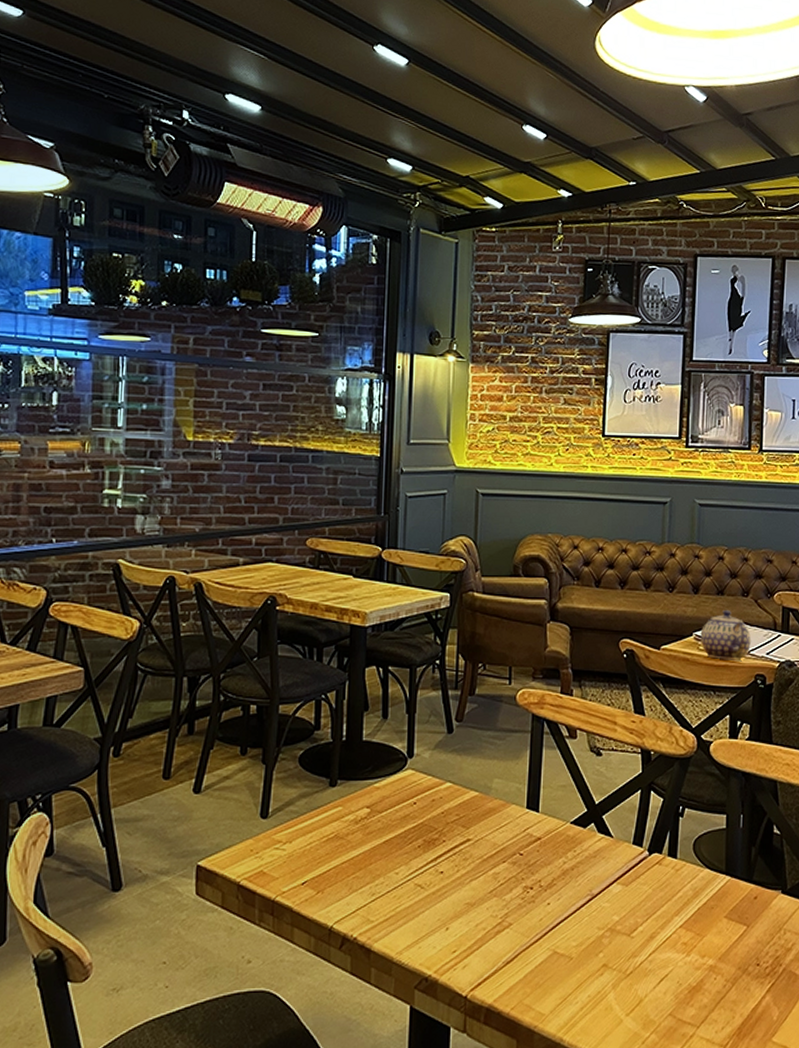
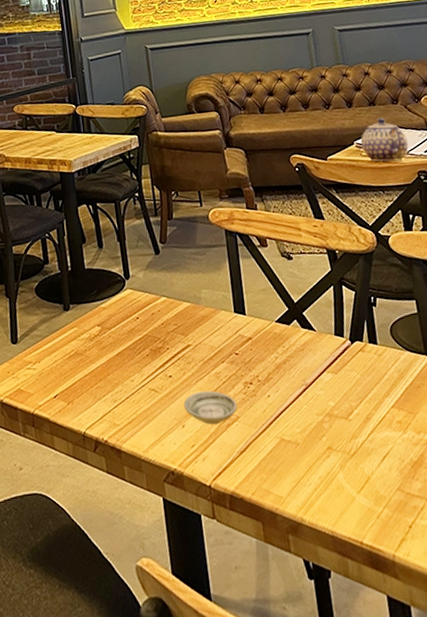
saucer: none [451,891,512,929] -> present [183,390,238,424]

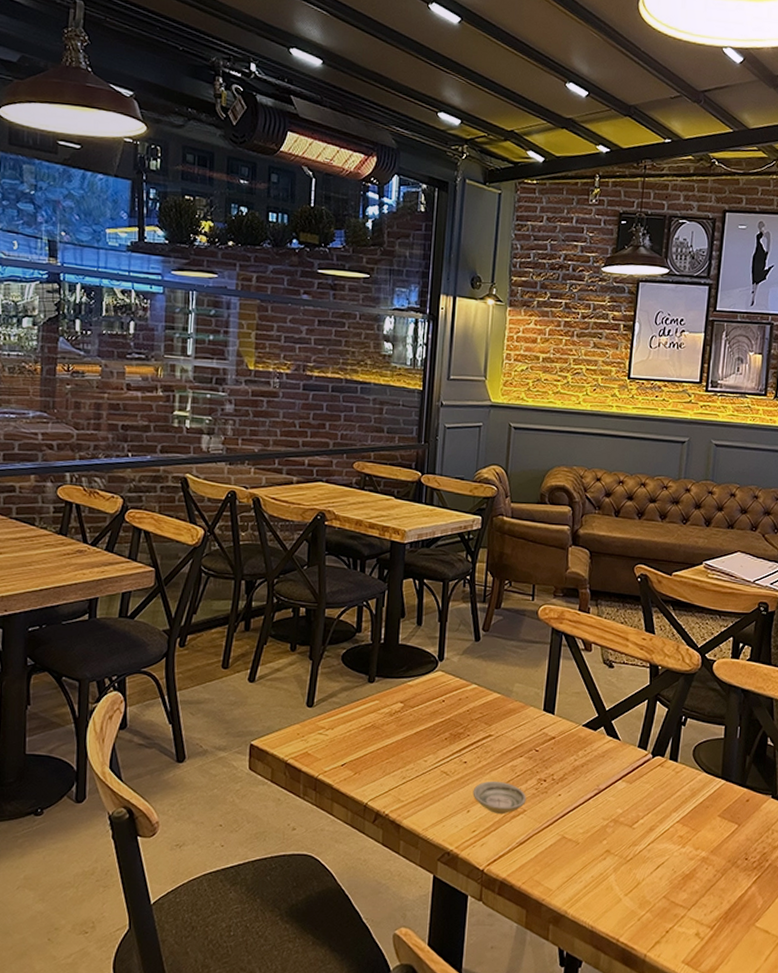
teapot: present [360,117,409,162] -> none [709,542,758,589]

